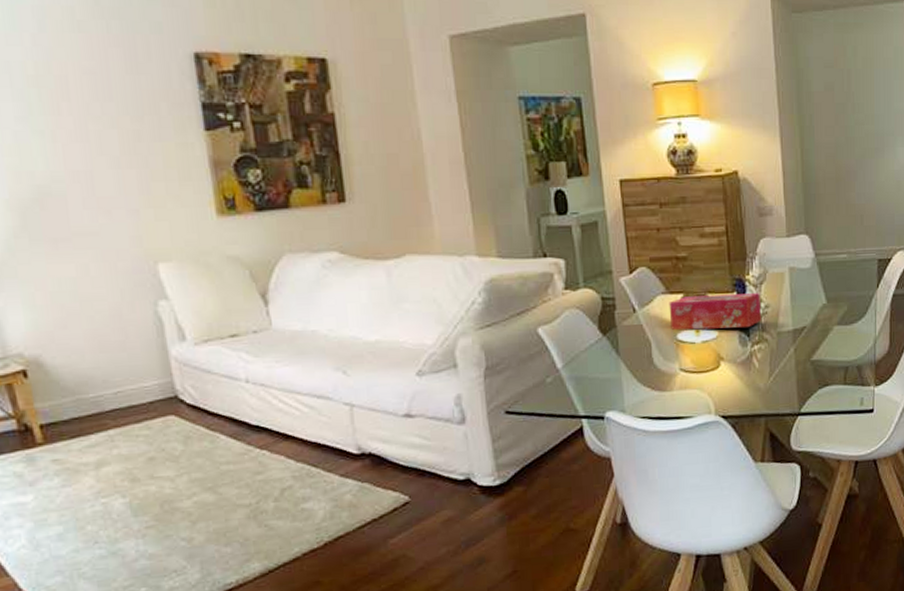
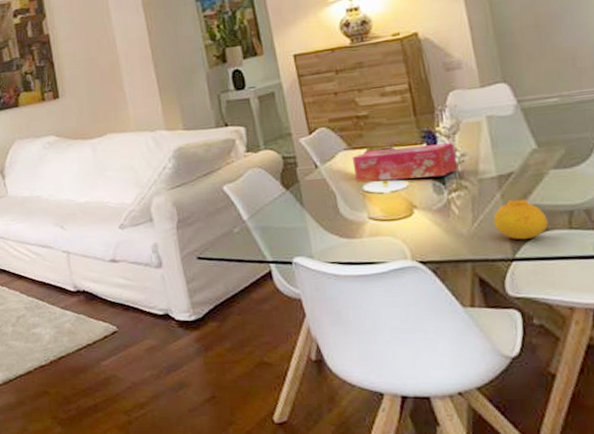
fruit: none [786,354,828,395] -> present [493,199,548,240]

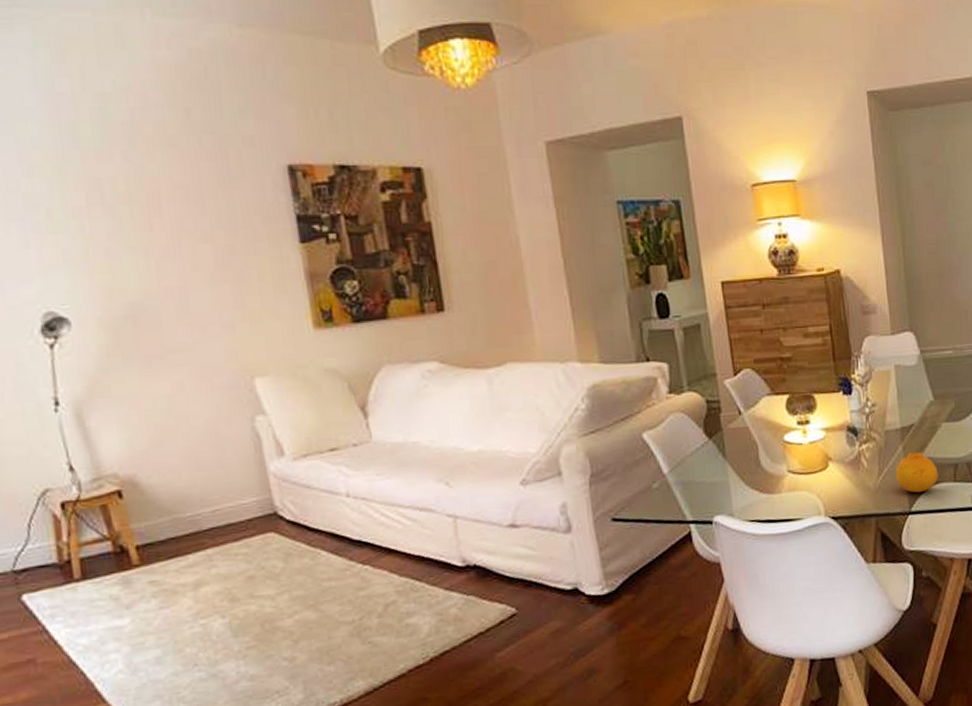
tissue box: present [352,143,459,182] -> none [774,392,869,432]

